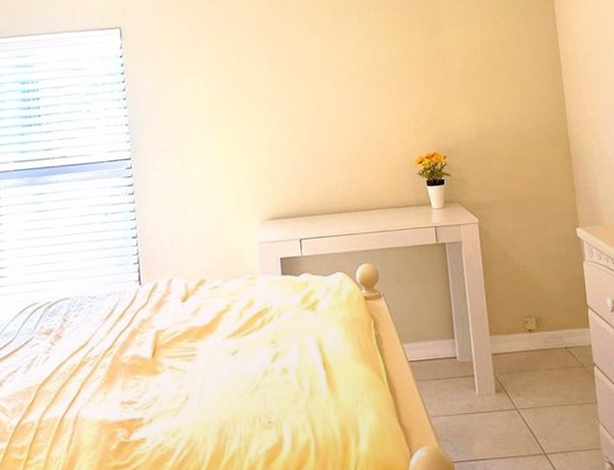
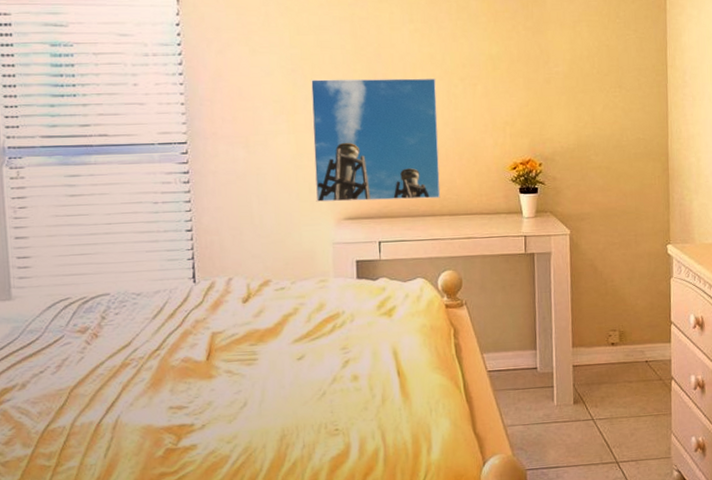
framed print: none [233,84,354,206] -> present [310,77,441,203]

